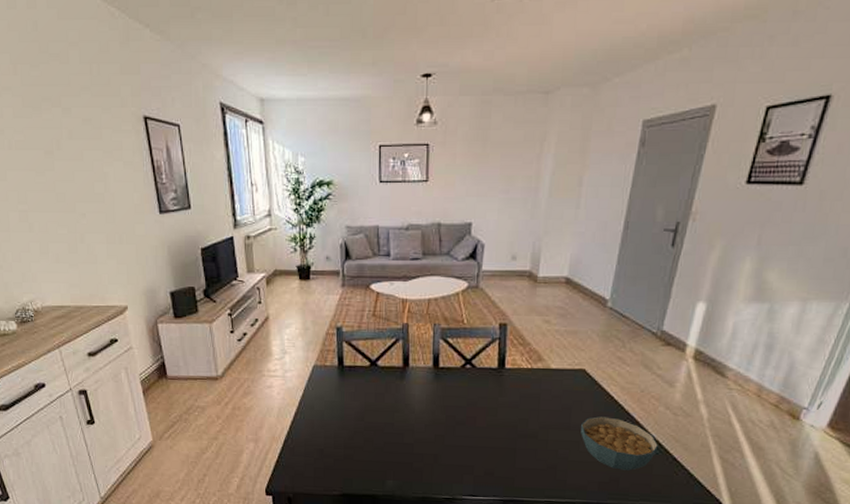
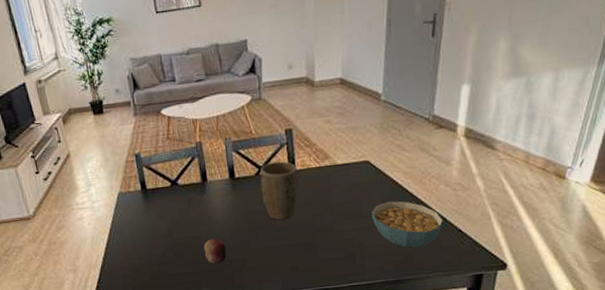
fruit: none [395,428,419,456] -> present [203,238,227,264]
plant pot: none [465,356,507,419] -> present [260,161,298,220]

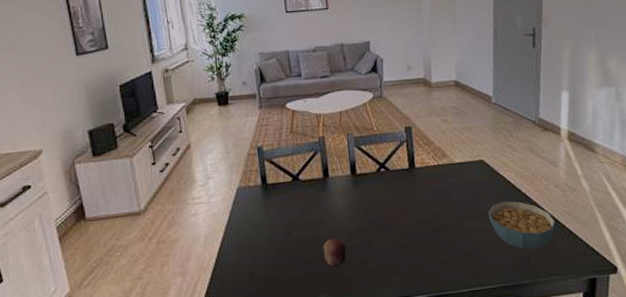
plant pot: present [260,161,298,220] -> none [381,158,418,219]

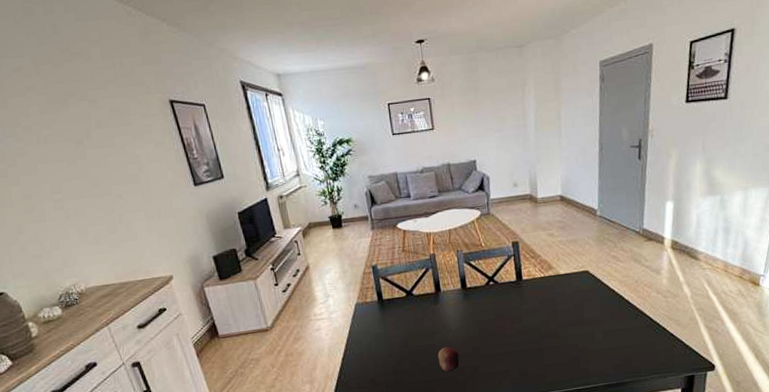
cereal bowl: present [488,201,556,250] -> none [593,308,658,352]

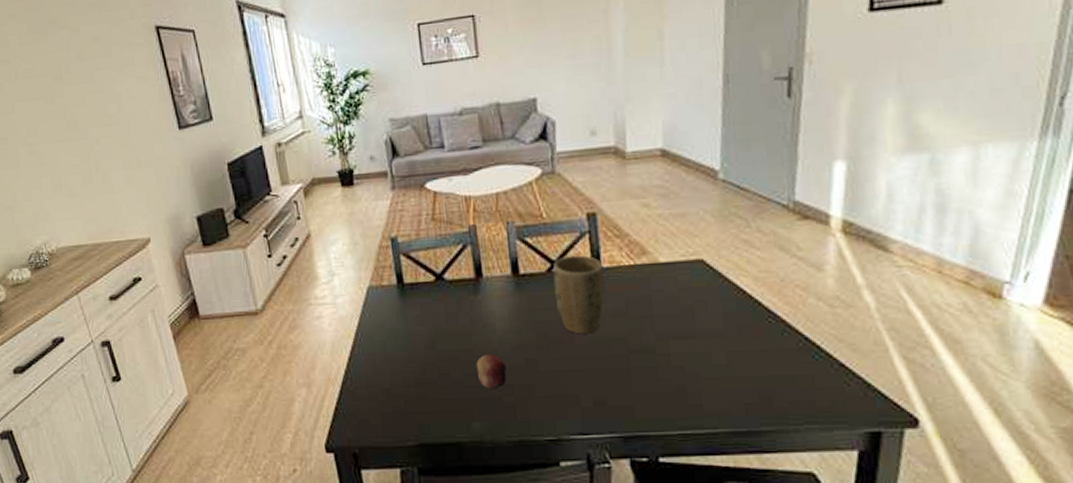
plant pot: none [490,271,525,328] -> present [552,255,605,335]

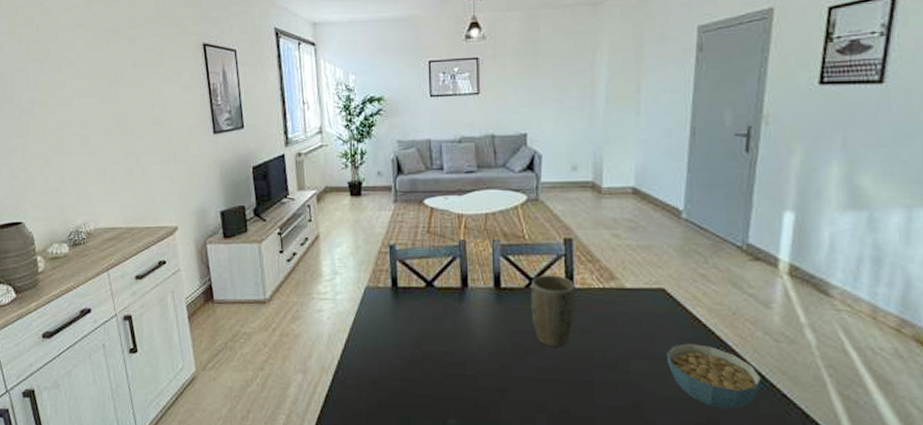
fruit: present [476,354,507,390] -> none [456,357,483,390]
cereal bowl: none [710,317,818,385] -> present [667,343,763,409]

